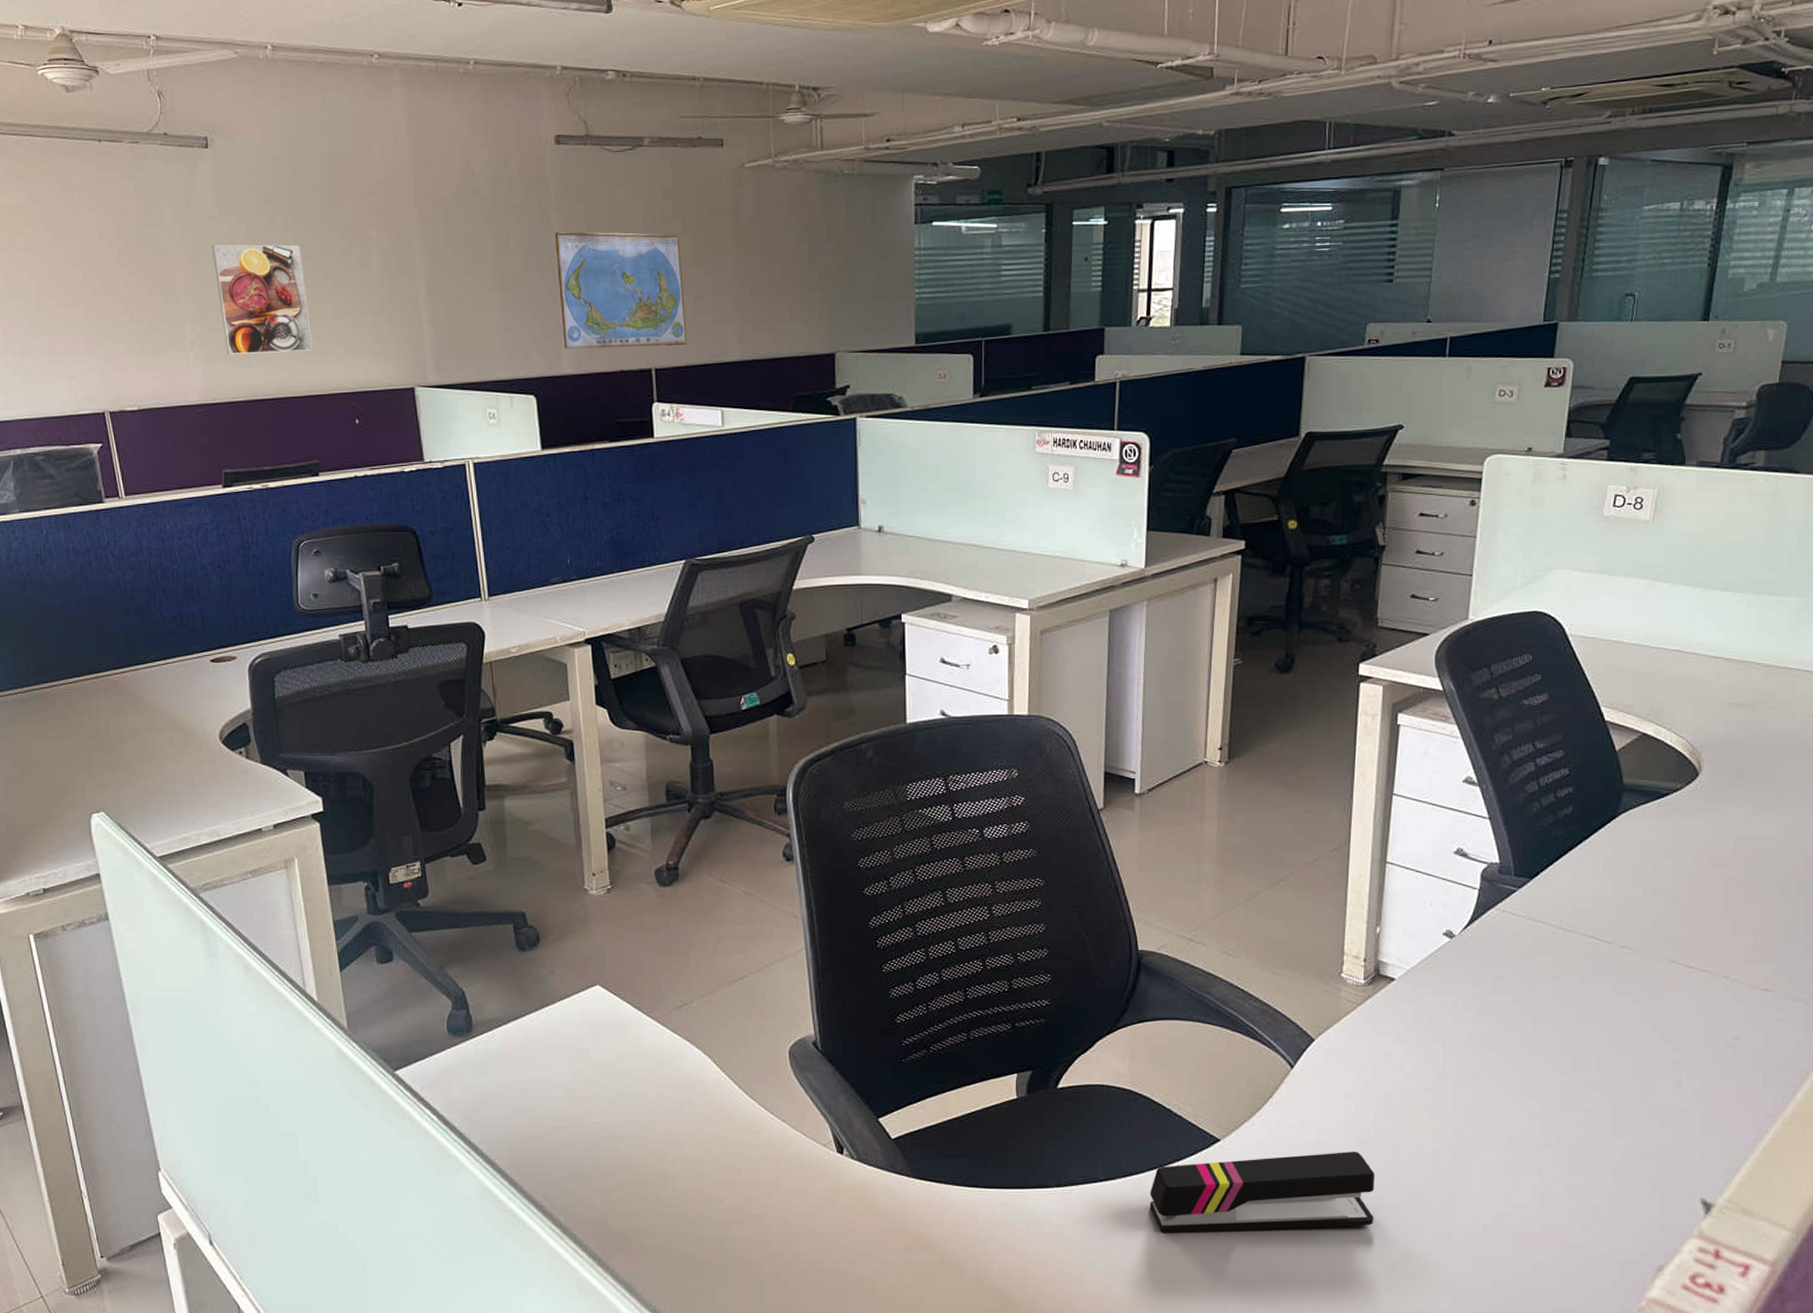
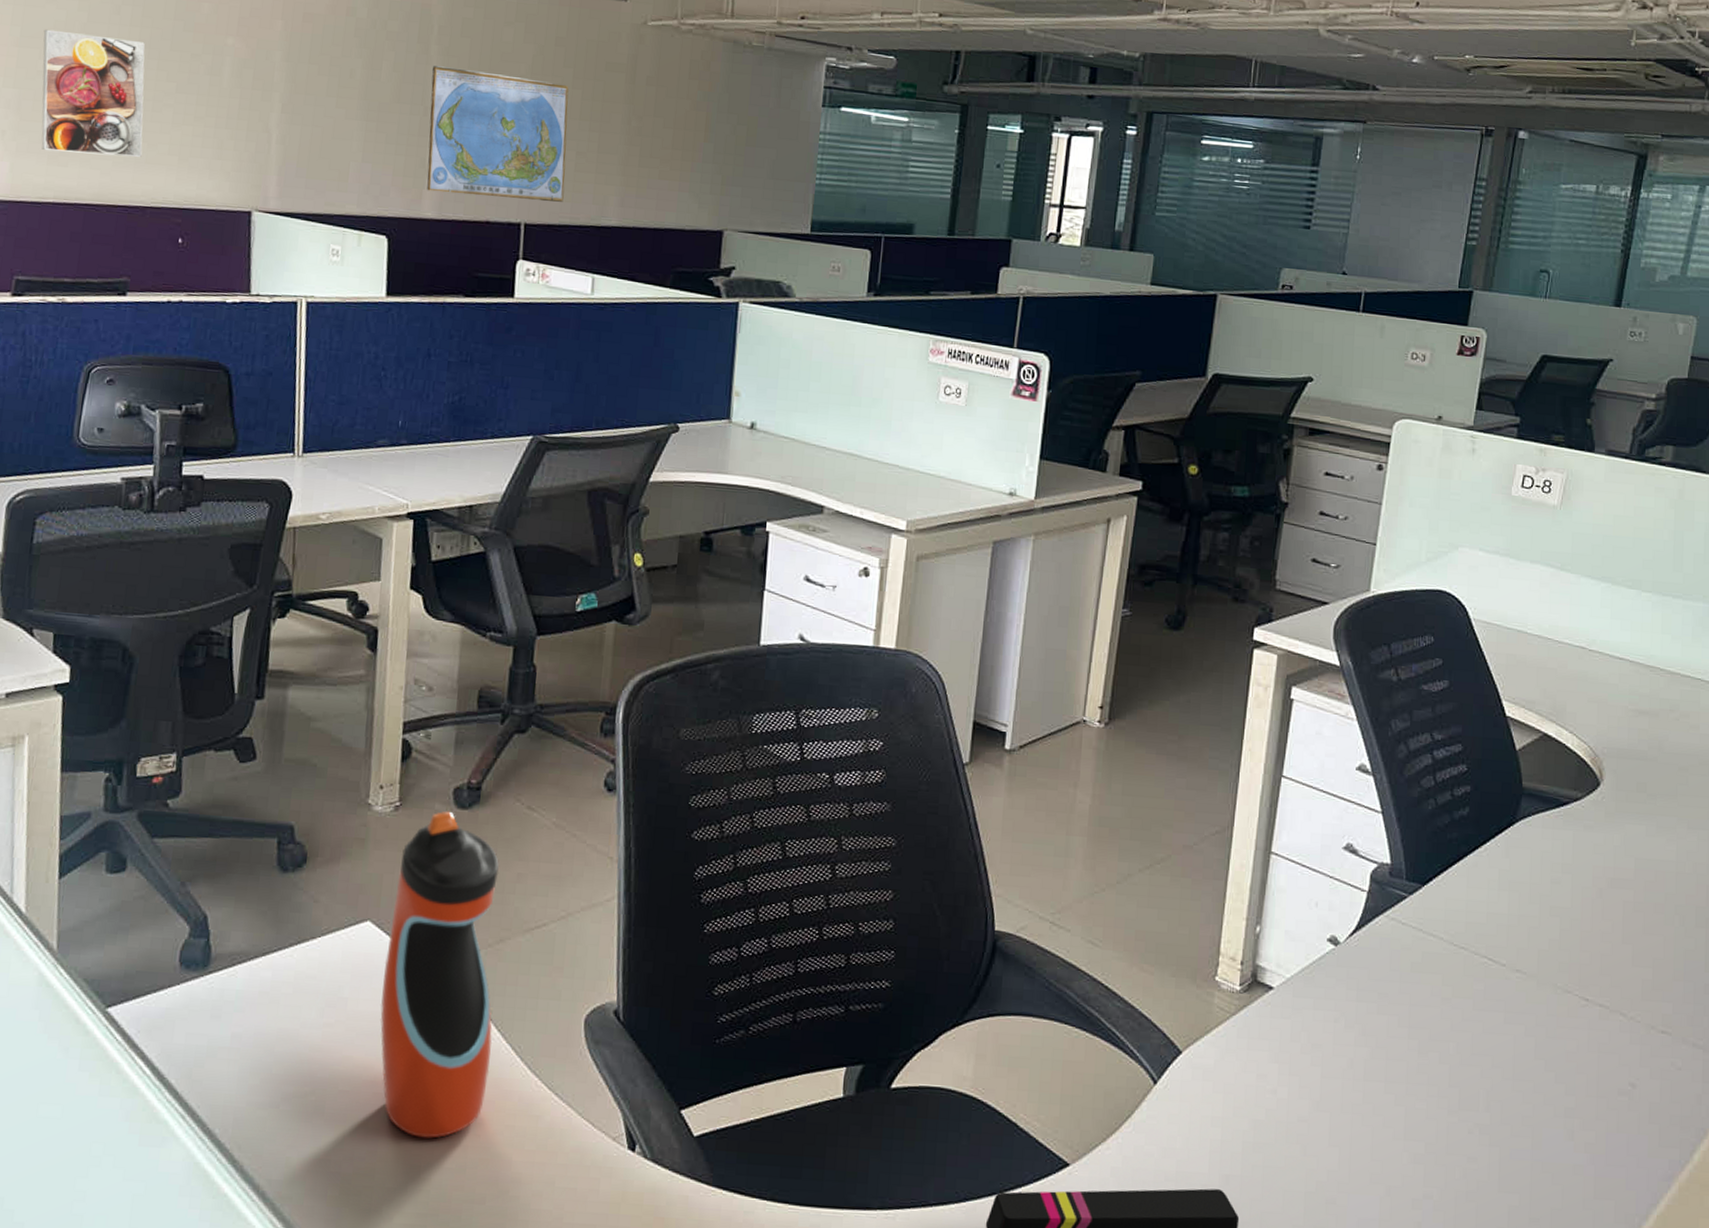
water bottle: none [615,889,714,1155] -> present [380,811,499,1139]

